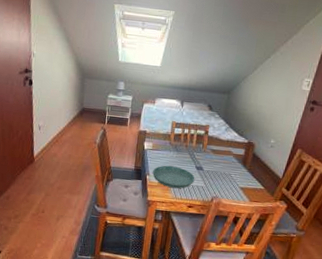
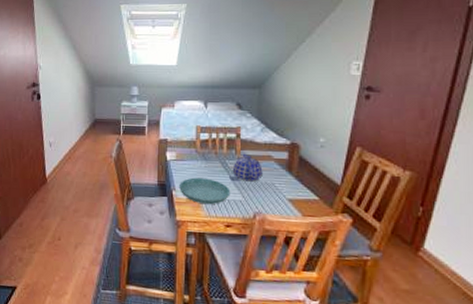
teapot: none [198,148,223,172] -> present [232,153,263,182]

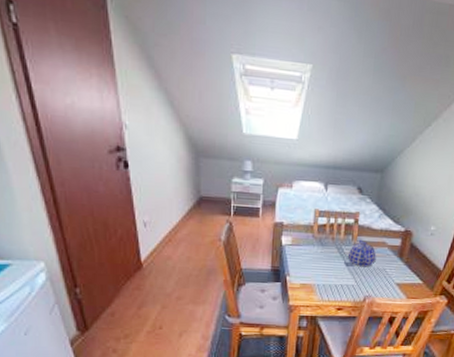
saucer: present [179,177,231,205] -> none [294,263,344,290]

